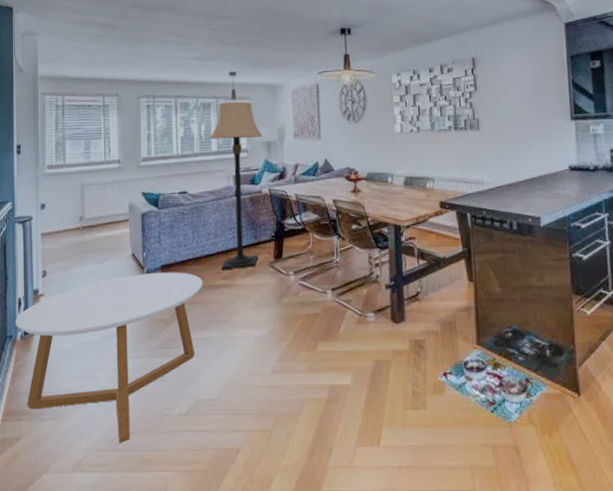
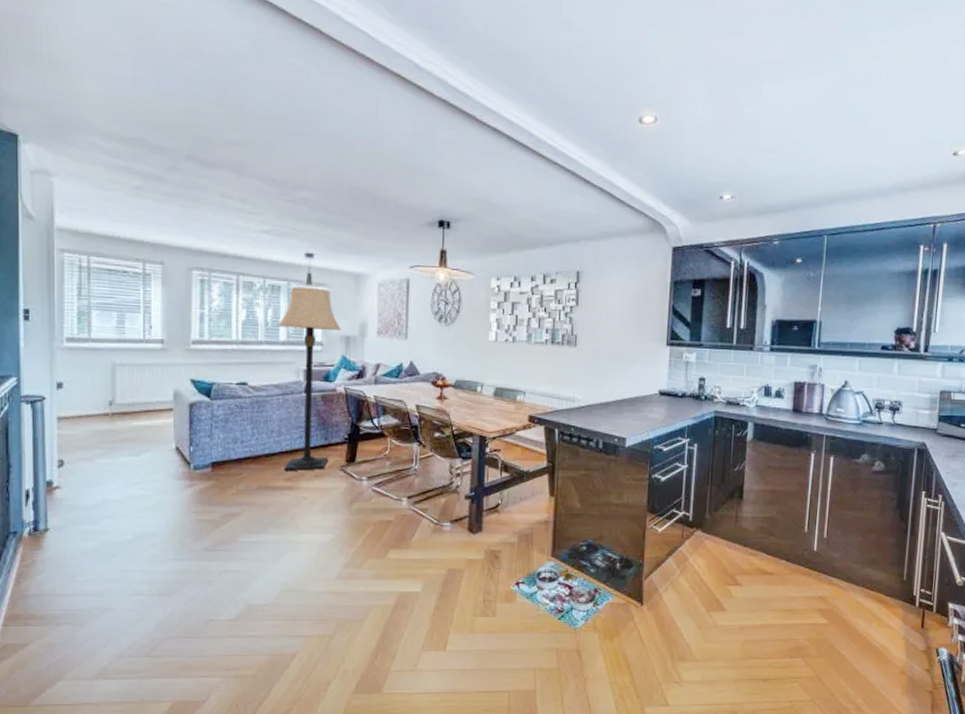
coffee table: present [16,272,203,444] -> none [22,469,261,650]

